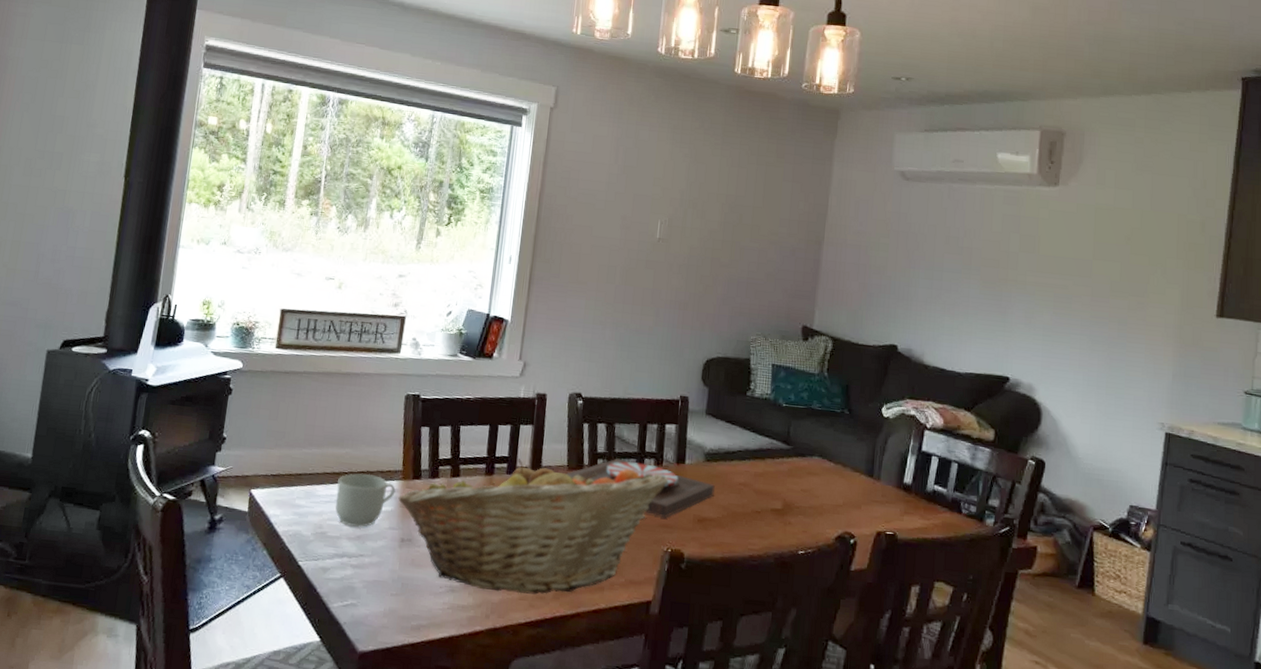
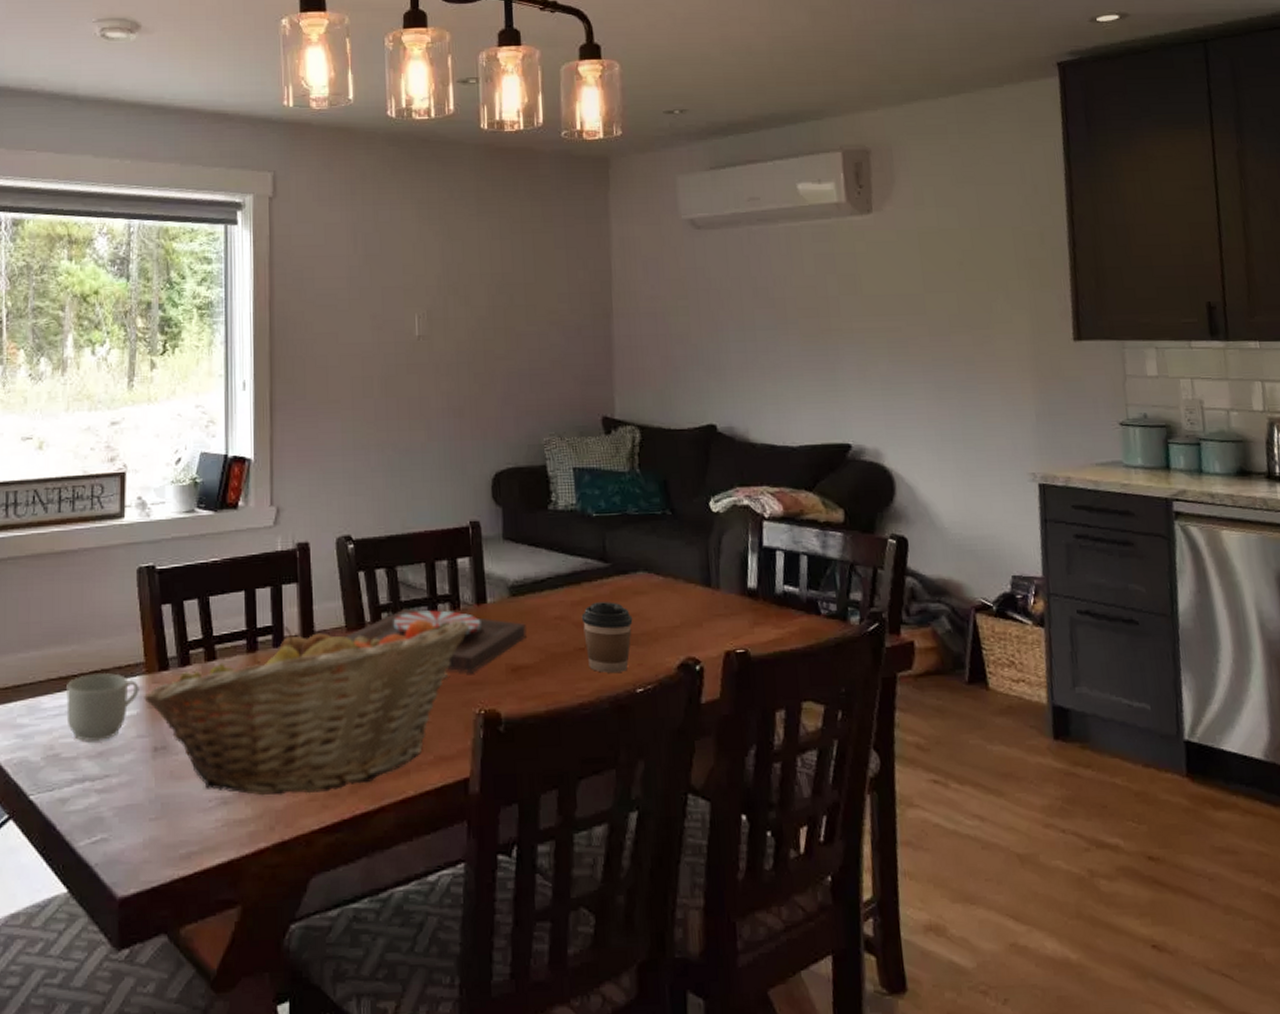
coffee cup: none [761,476,804,536] -> present [581,602,633,674]

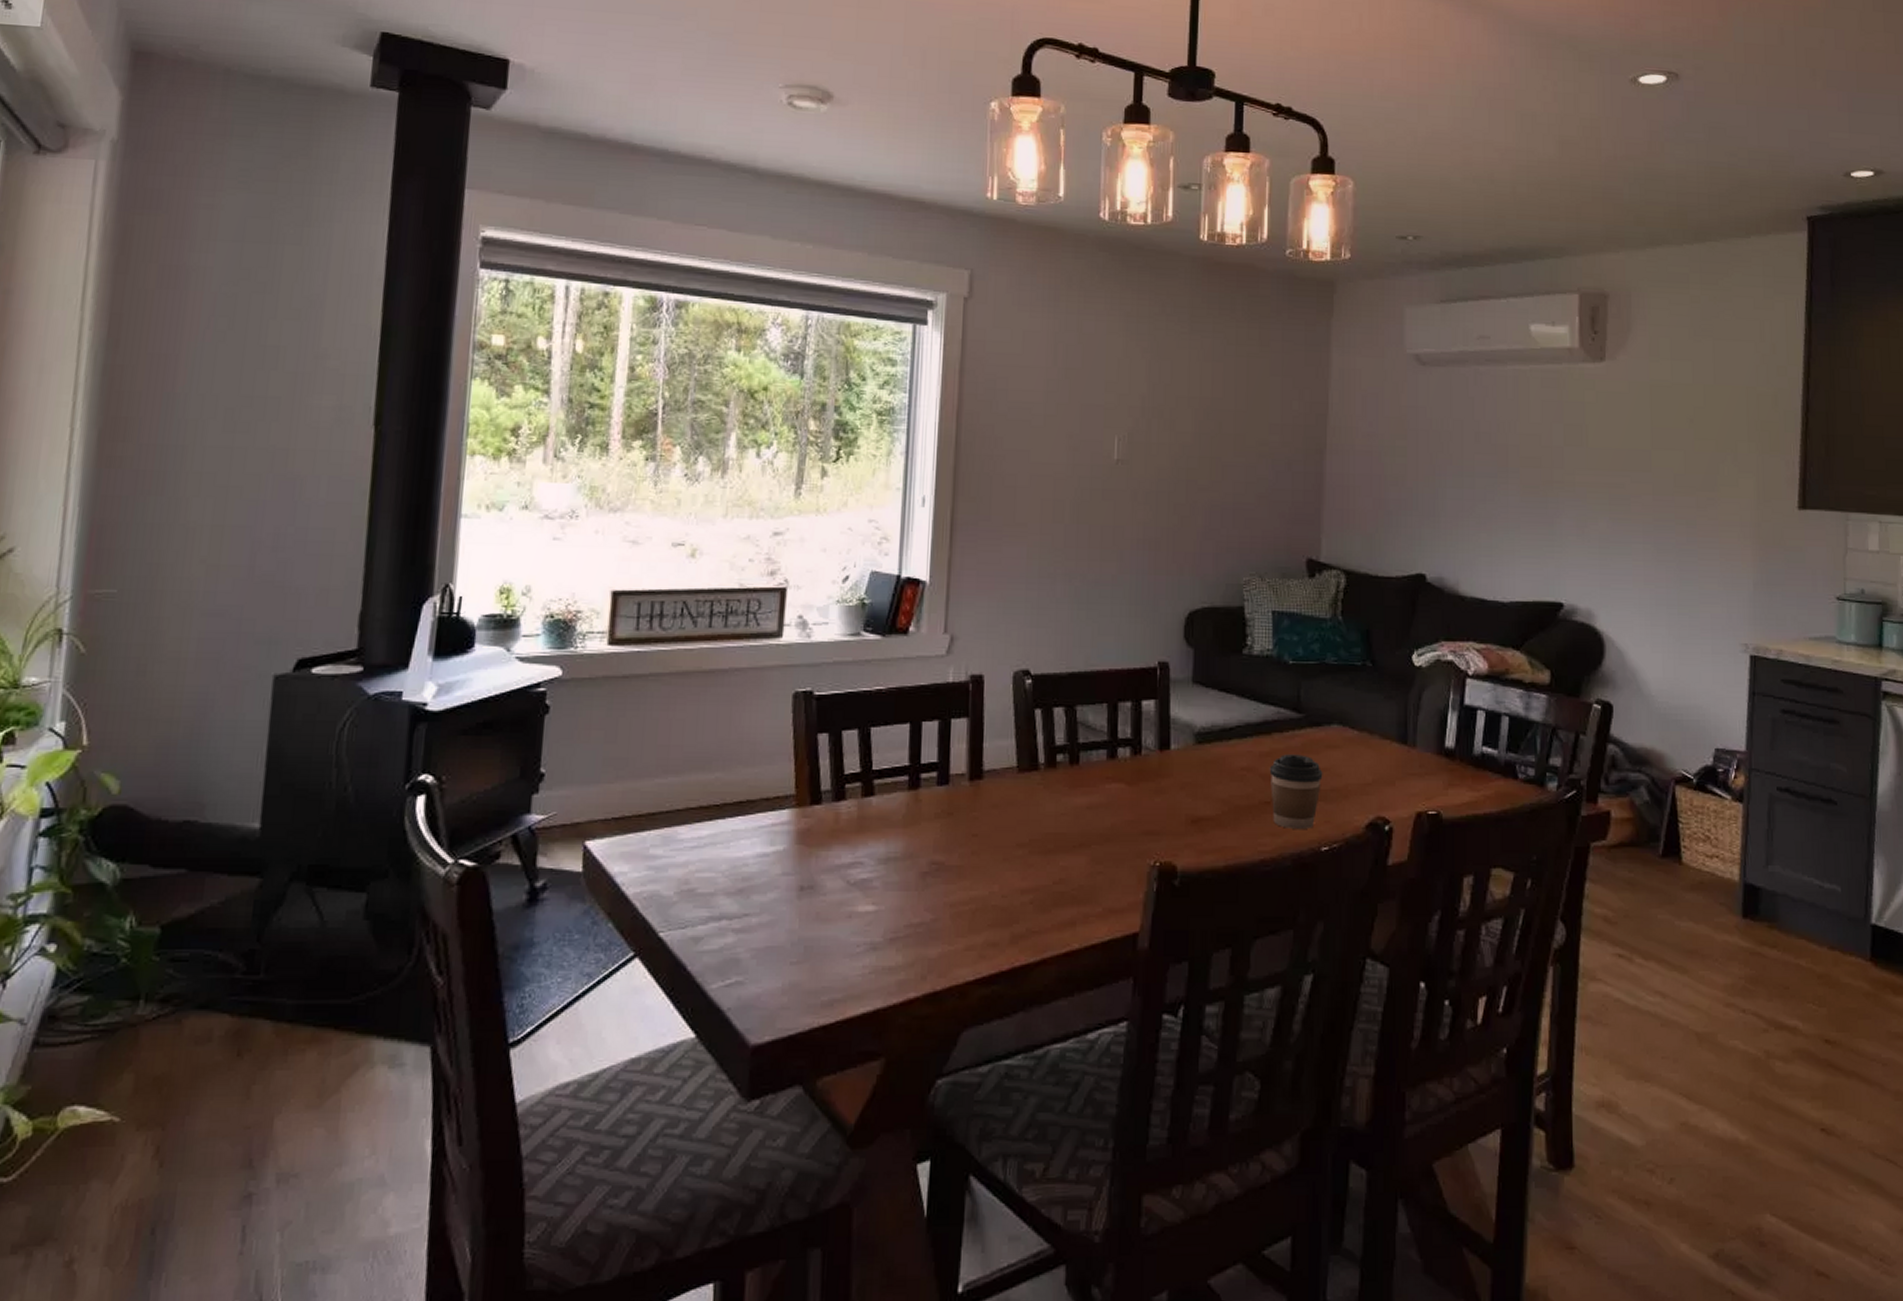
mug: present [66,672,139,742] -> none [705,803,788,878]
fruit basket: present [144,619,470,796] -> none [792,763,1151,943]
plate: present [344,608,527,674] -> none [1015,751,1210,823]

